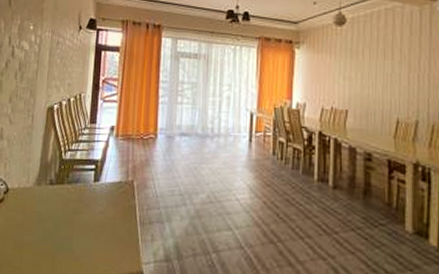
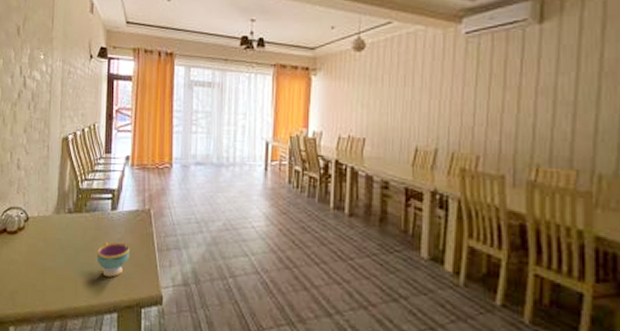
teacup: none [76,215,112,253] -> present [96,242,130,277]

